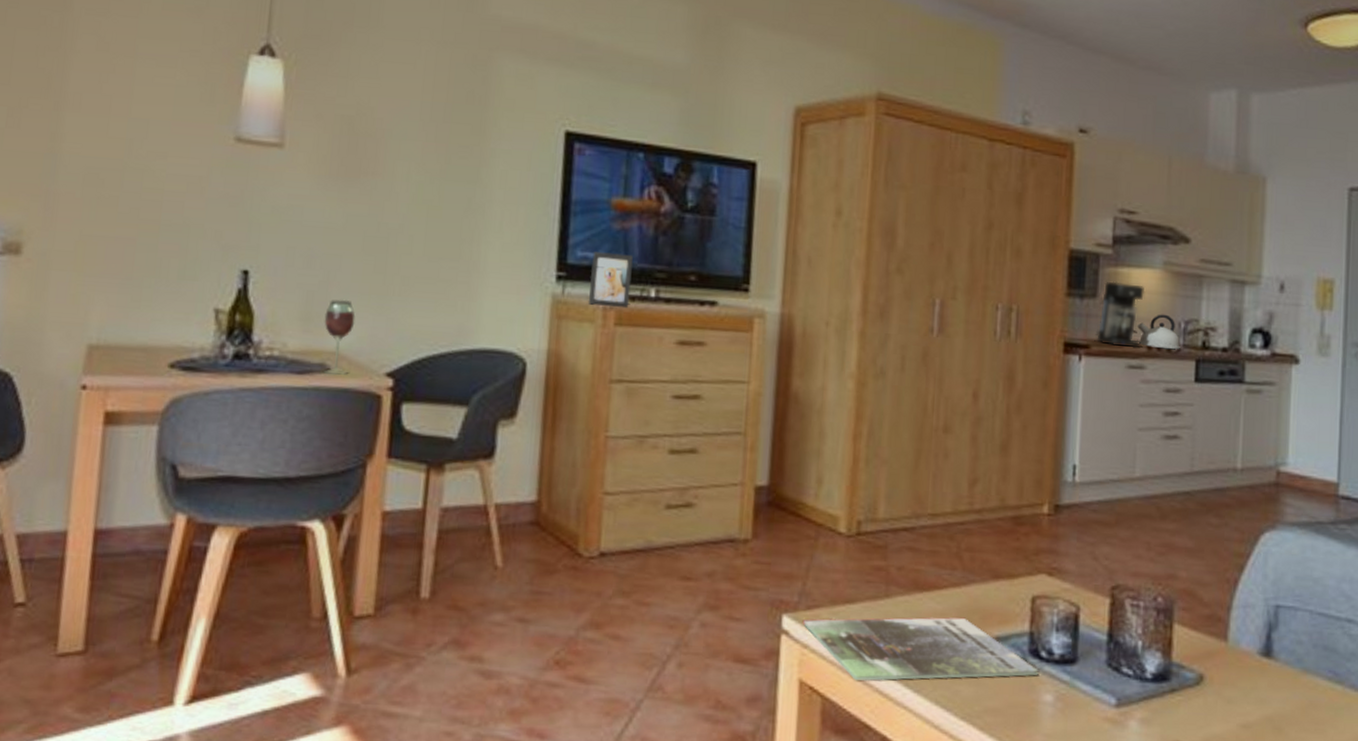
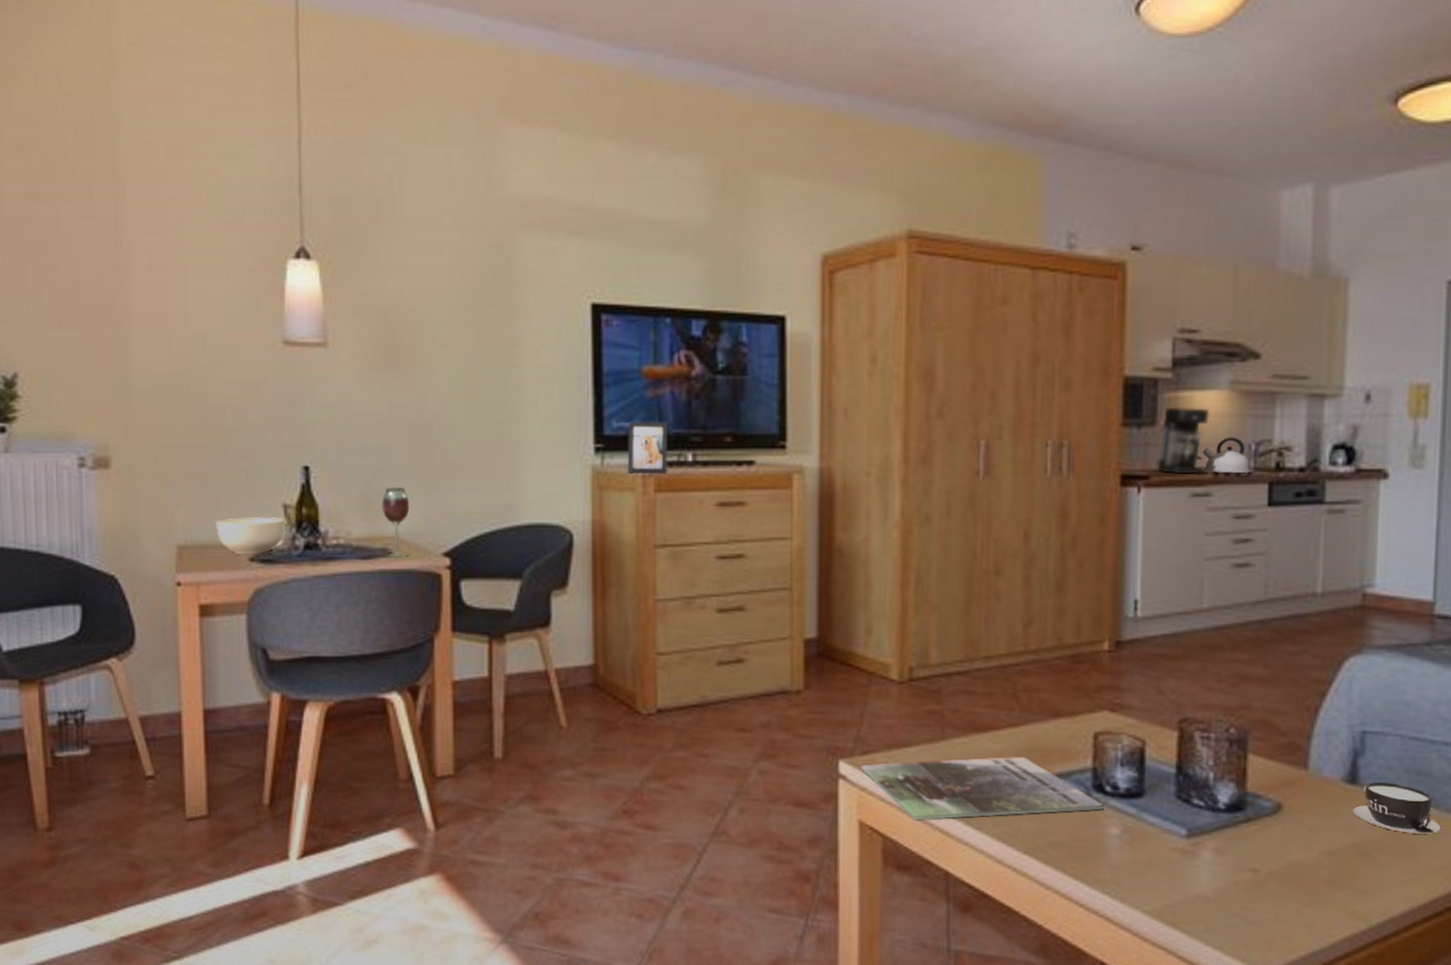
bowl: none [135,319,215,362] -> present [215,516,285,556]
teacup: none [1267,655,1346,710] -> present [1353,781,1442,834]

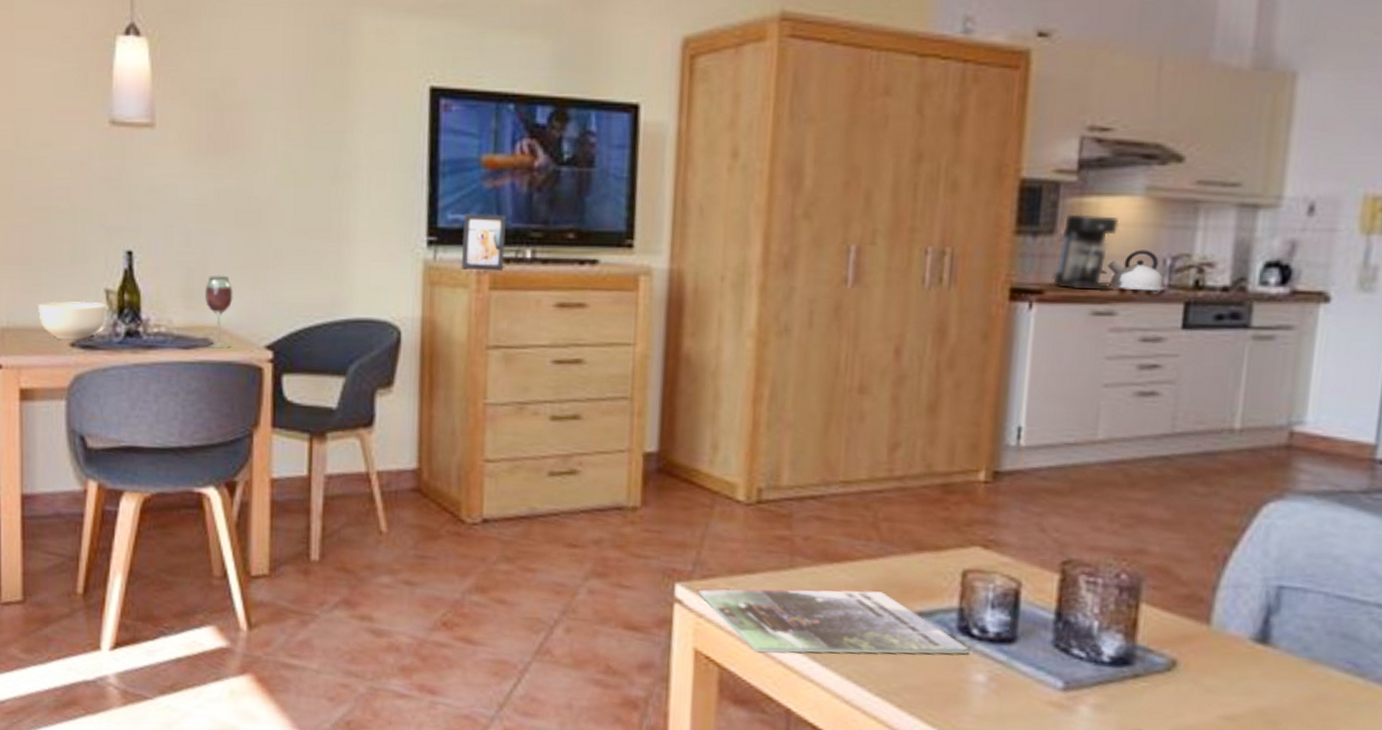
teacup: present [1353,781,1442,834] -> none [1261,642,1368,705]

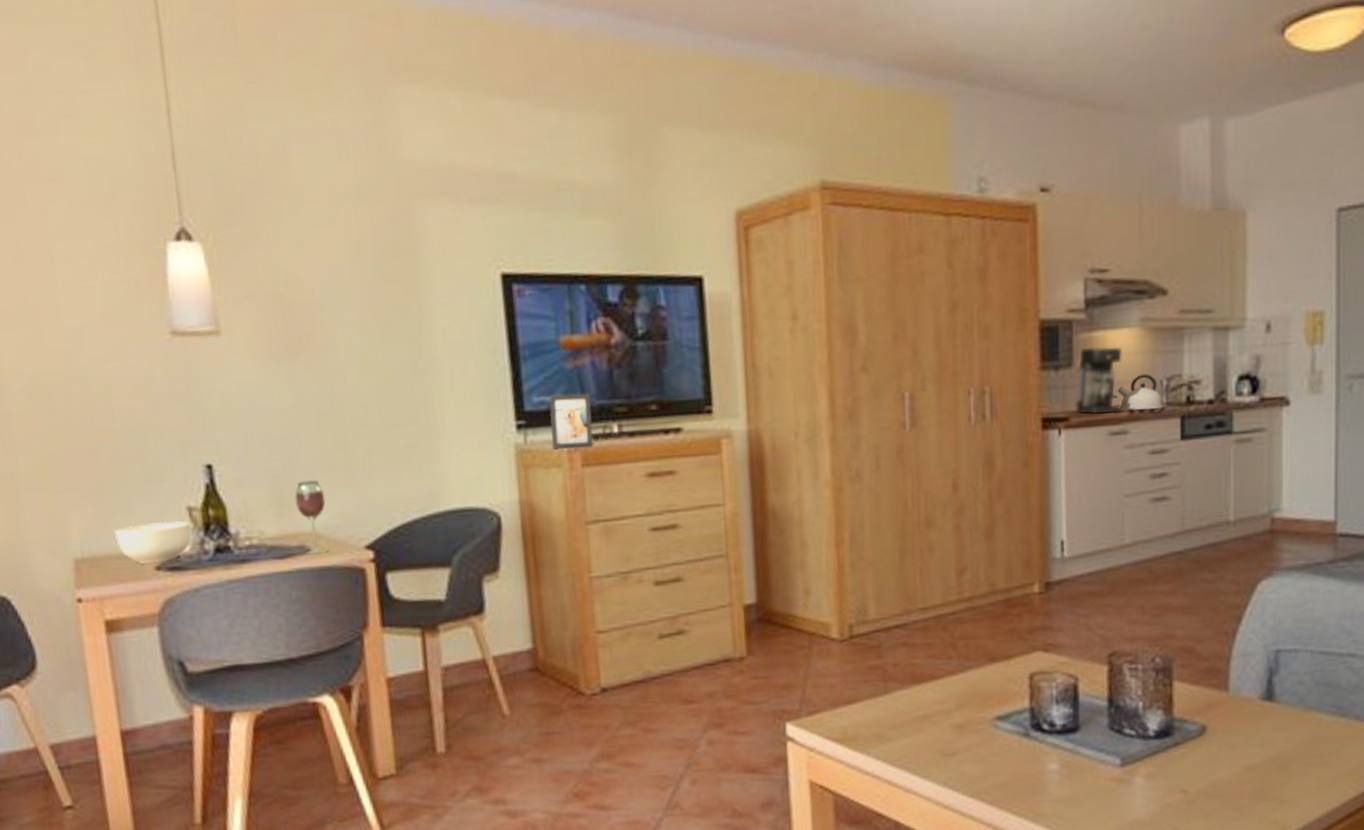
magazine: present [697,588,969,655] -> none [806,702,1042,775]

